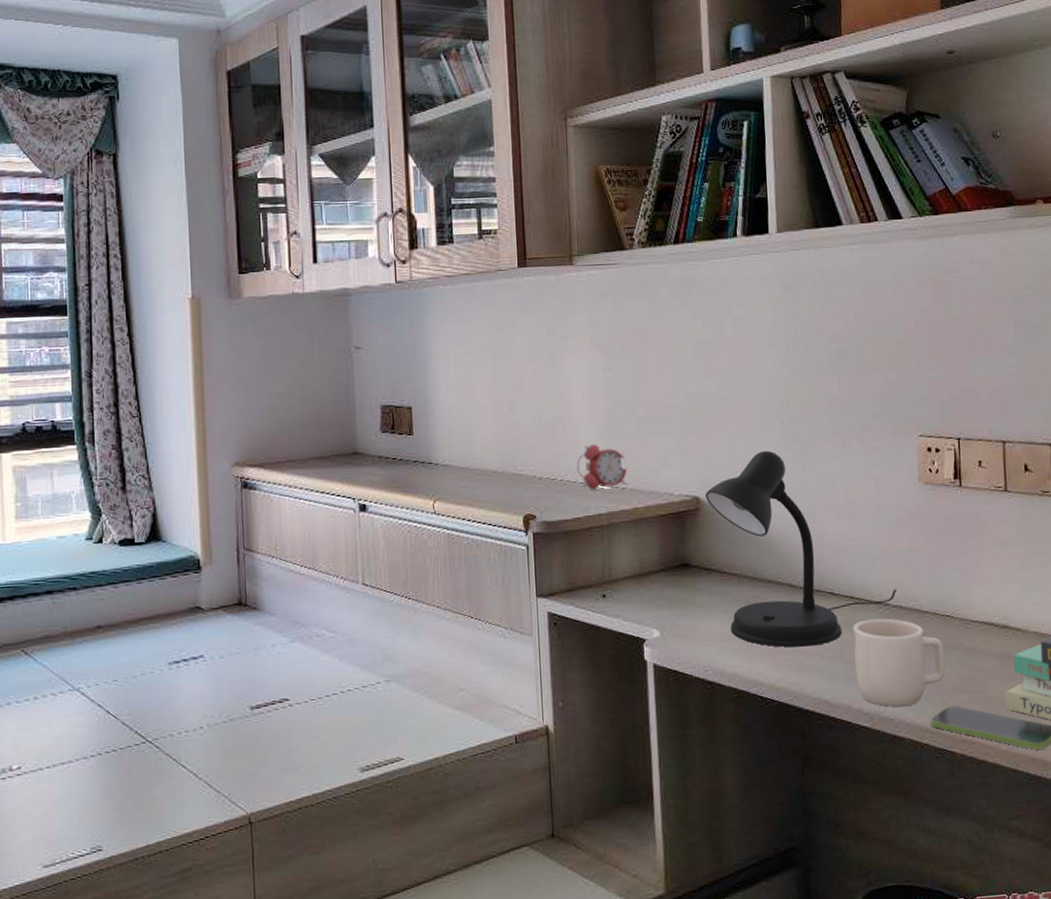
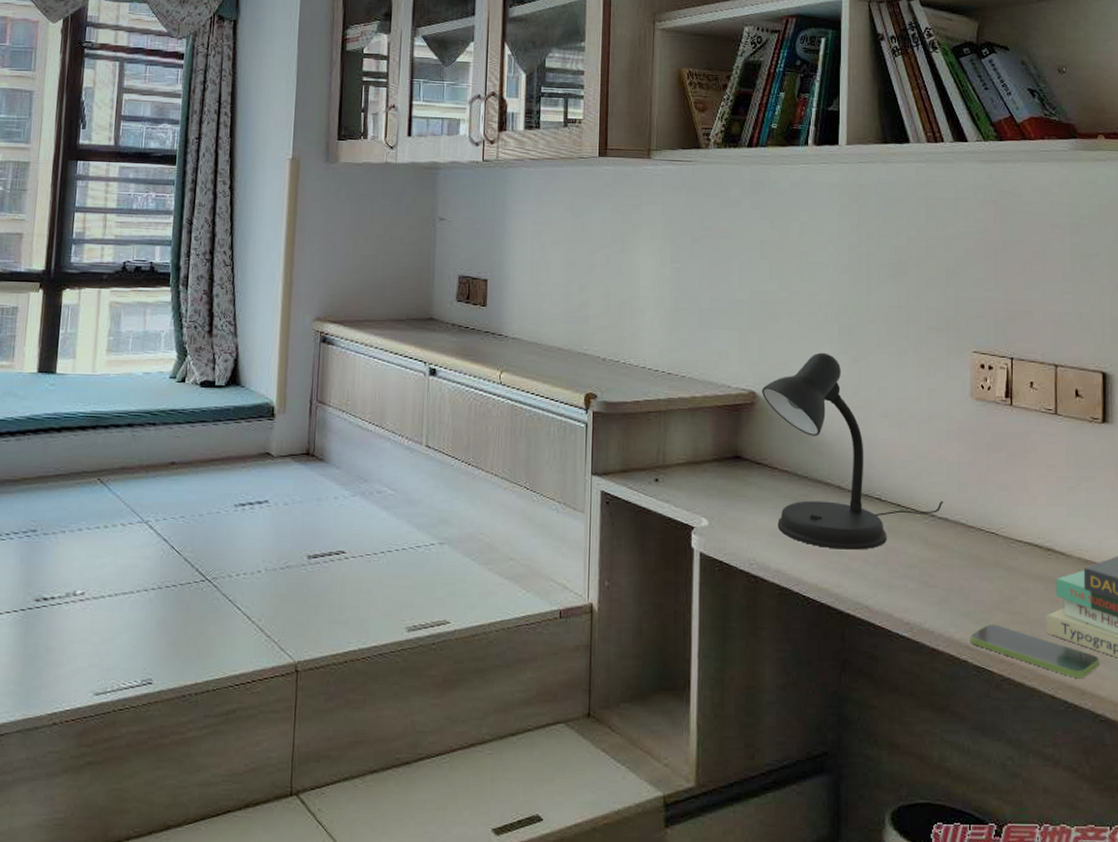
alarm clock: present [576,444,628,490] -> none [640,331,689,375]
mug: present [852,618,946,707] -> none [897,529,988,620]

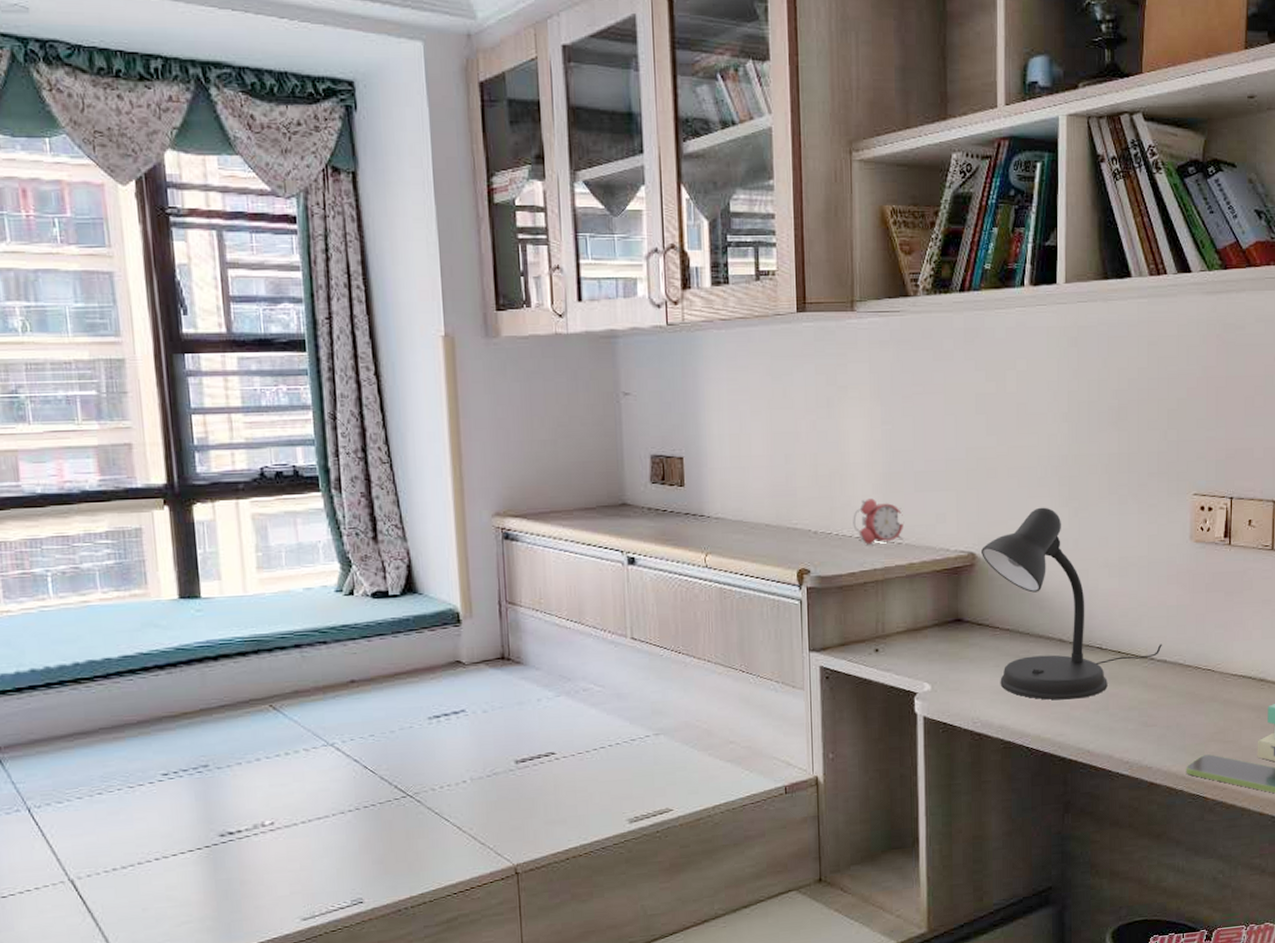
alarm clock: none [640,331,689,375] -> present [853,498,905,545]

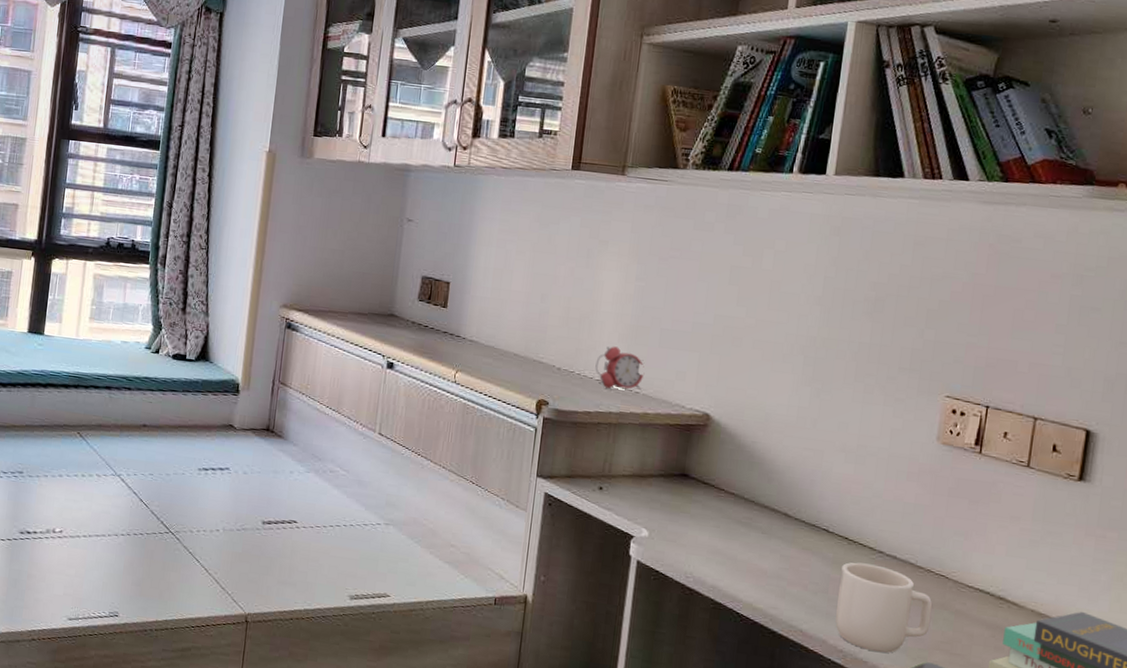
desk lamp: present [981,507,1162,700] -> none [716,382,894,577]
mug: none [1117,672,1203,756] -> present [835,562,933,653]

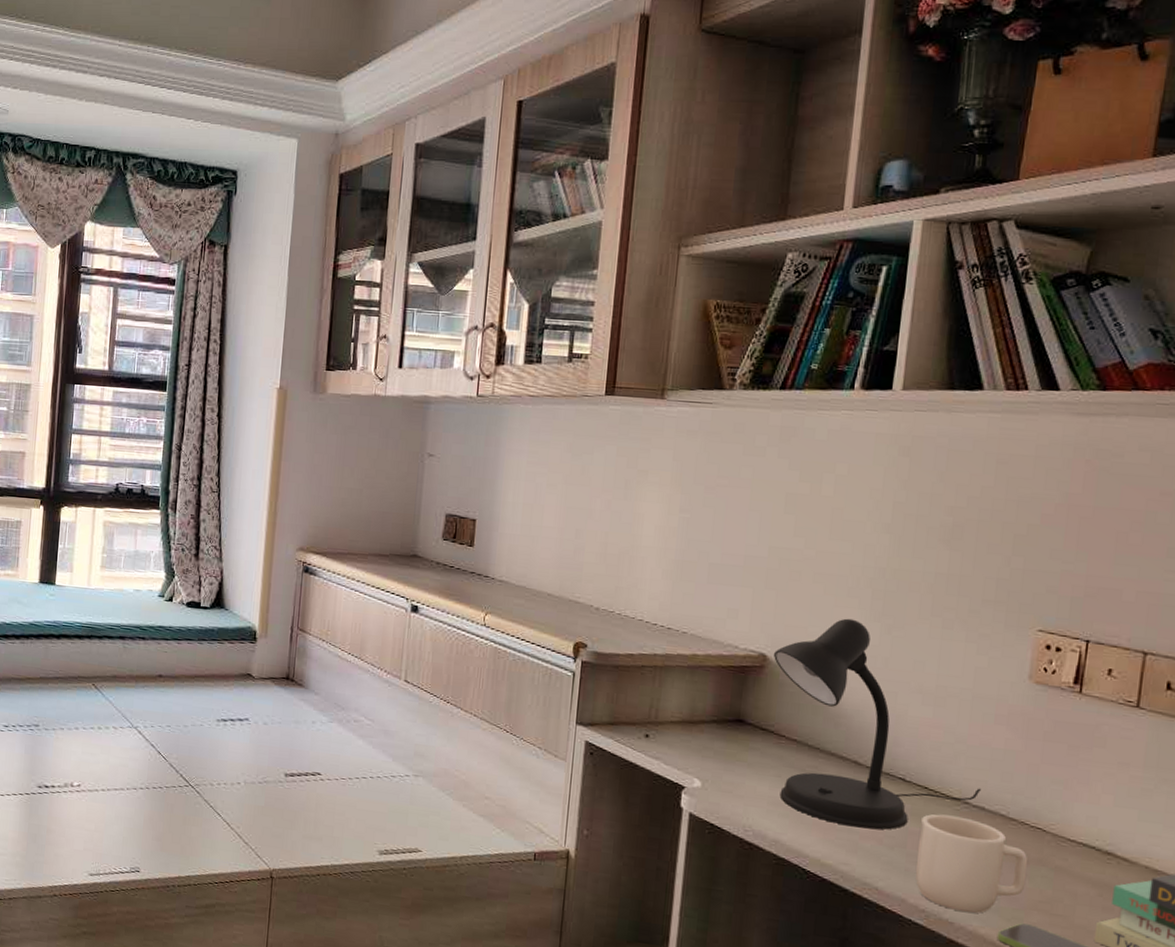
alarm clock: present [595,346,645,390] -> none [637,583,692,630]
desk lamp: none [716,382,894,577] -> present [774,618,981,830]

